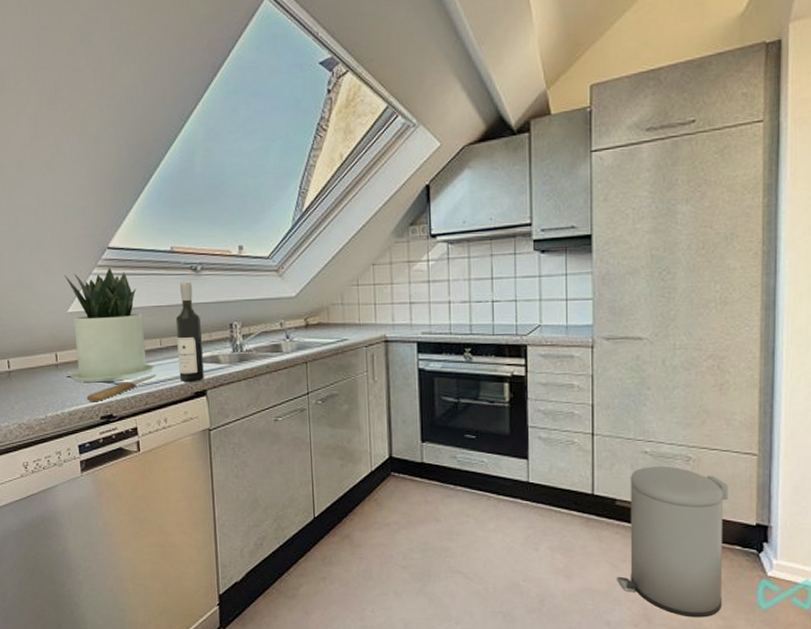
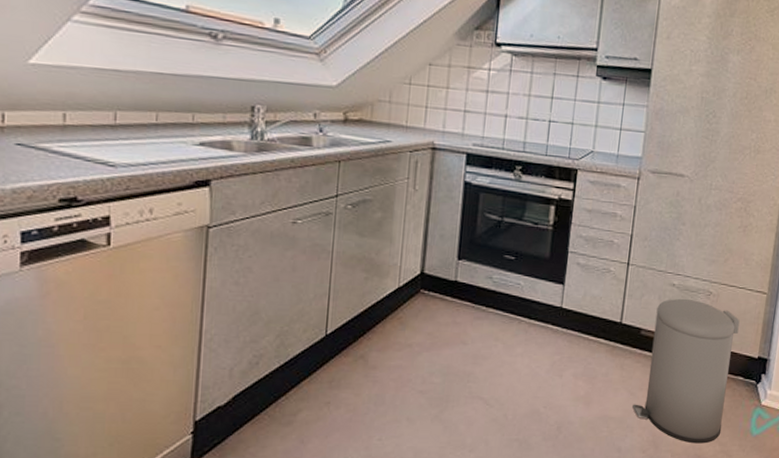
planter: present [65,268,154,383] -> none [20,16,144,158]
knife: present [86,374,156,401] -> none [41,153,145,180]
bottle: present [175,282,204,383] -> none [177,50,215,169]

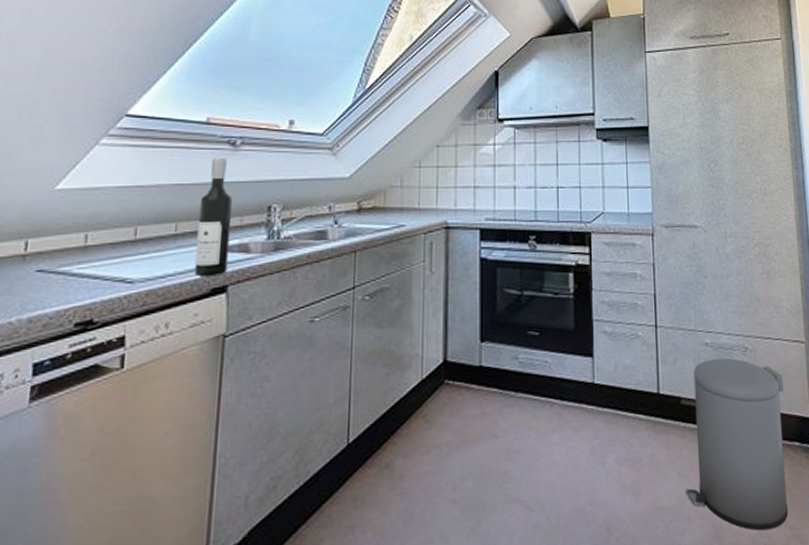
bottle: none [177,50,215,169] -> present [194,158,233,277]

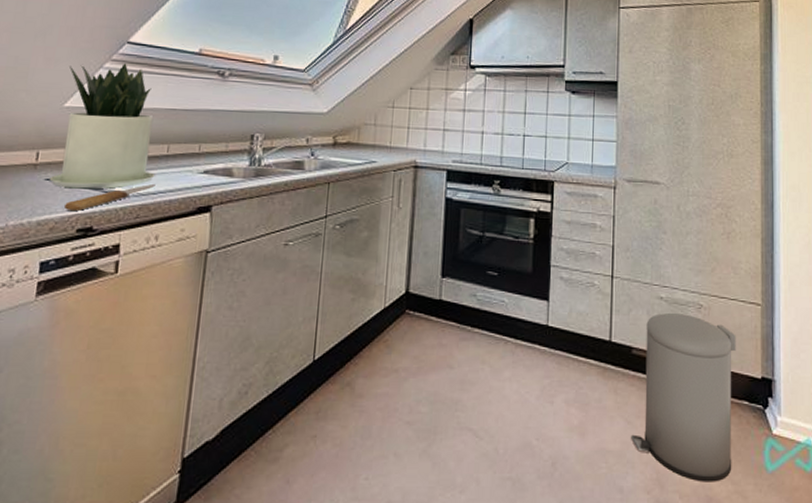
planter: none [41,138,163,279] -> present [49,63,155,189]
knife: none [58,266,164,303] -> present [63,183,156,211]
bottle: present [194,158,233,277] -> none [182,87,220,196]

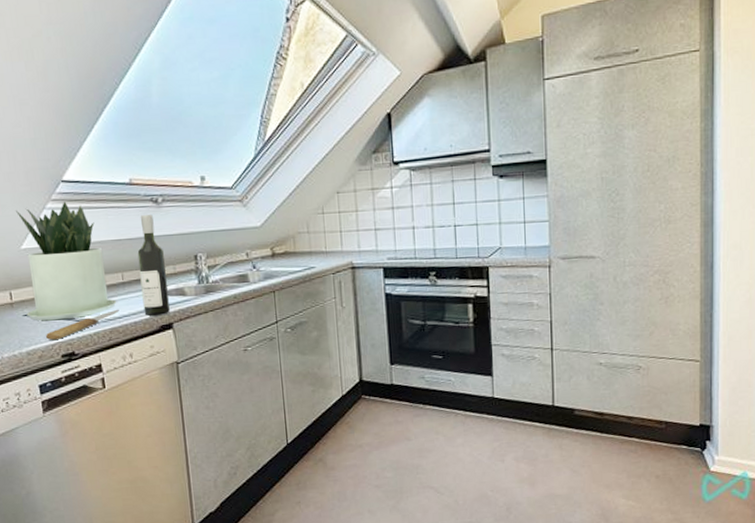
bottle: none [182,87,220,196] -> present [137,215,170,317]
pedal bin: present [631,312,736,482] -> none [577,375,675,514]

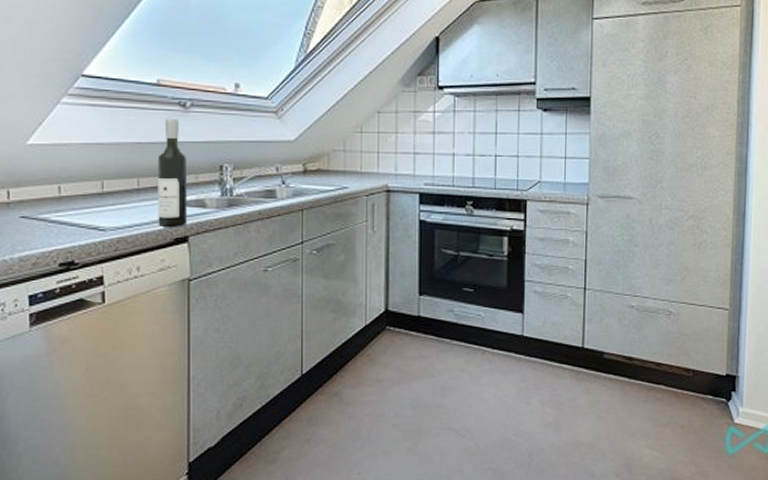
planter: present [16,202,117,321] -> none [24,97,129,225]
knife: present [45,309,119,340] -> none [42,217,130,246]

